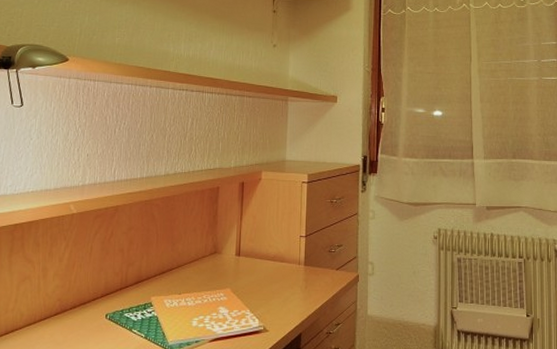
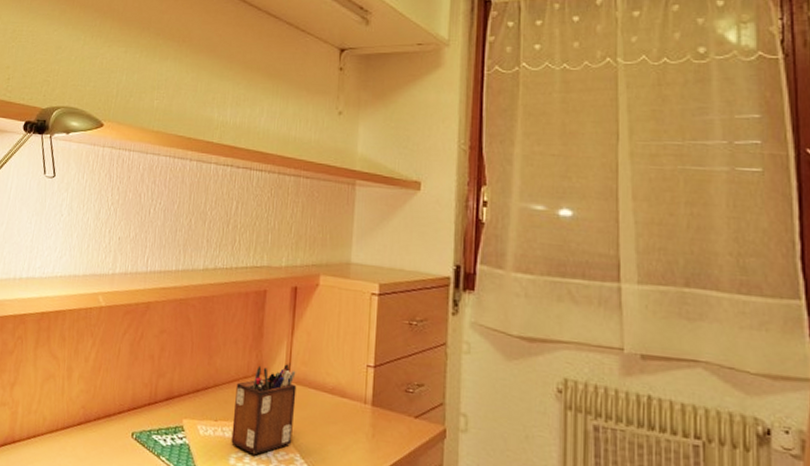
desk organizer: none [193,241,246,316] -> present [231,363,297,456]

